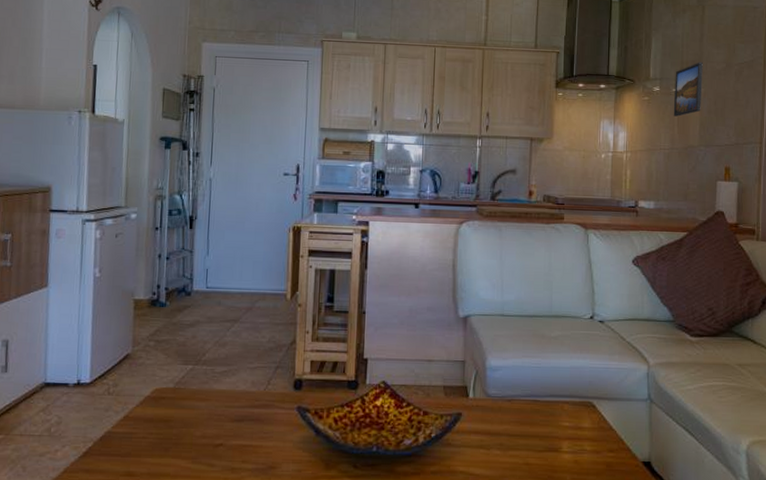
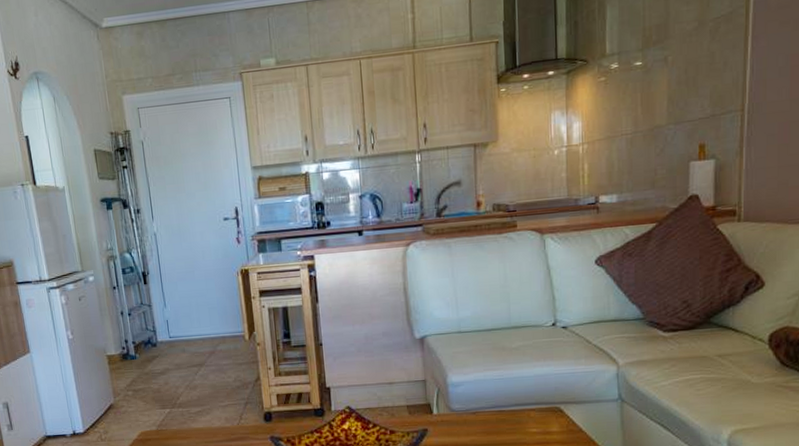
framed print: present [673,62,703,117] -> none [635,24,670,95]

